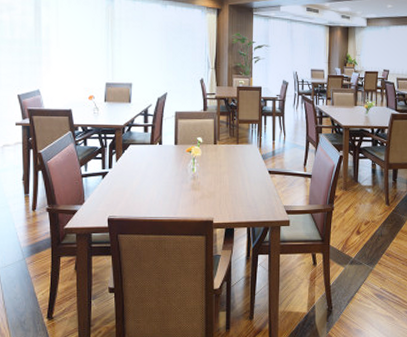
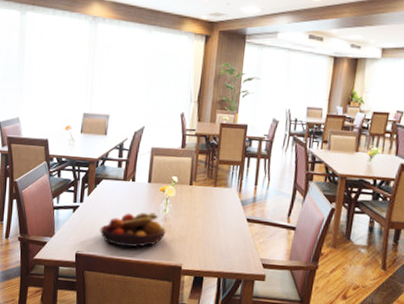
fruit bowl: none [131,172,196,208] -> present [100,212,166,247]

